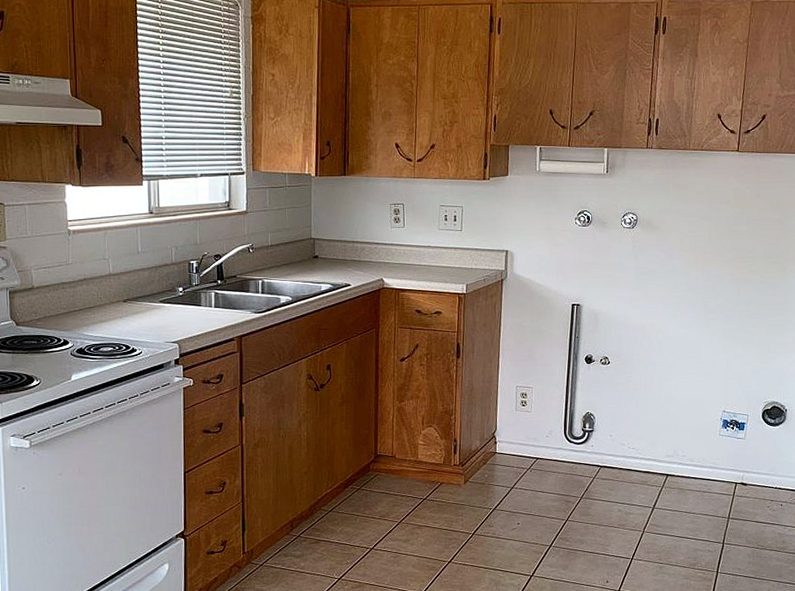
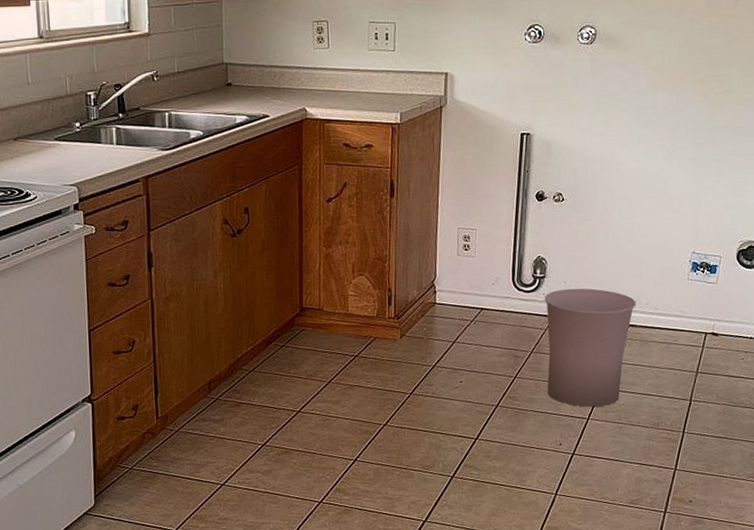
waste bin: none [592,441,674,548] -> present [544,288,636,407]

